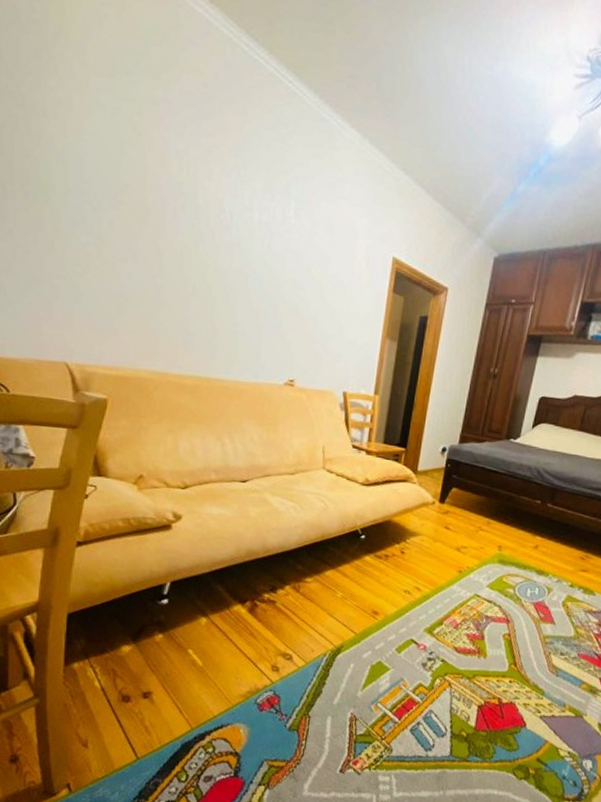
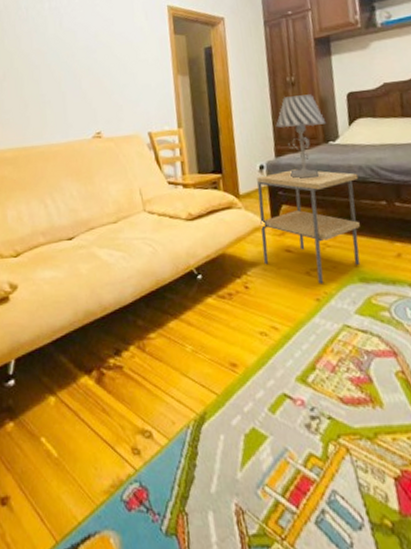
side table: none [423,457,526,560] -> present [257,169,360,285]
table lamp: none [467,387,513,470] -> present [276,94,325,179]

